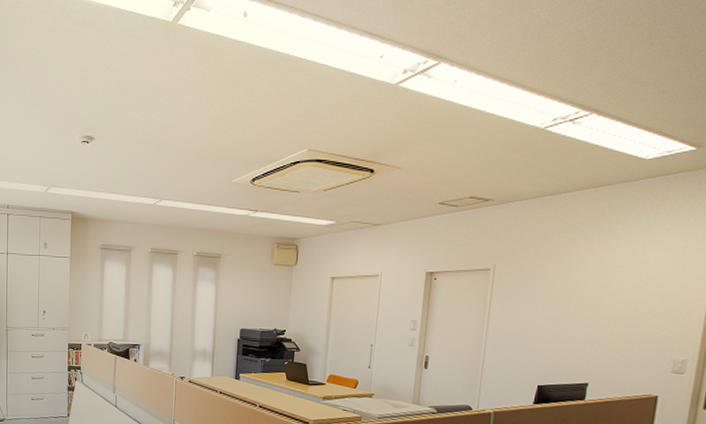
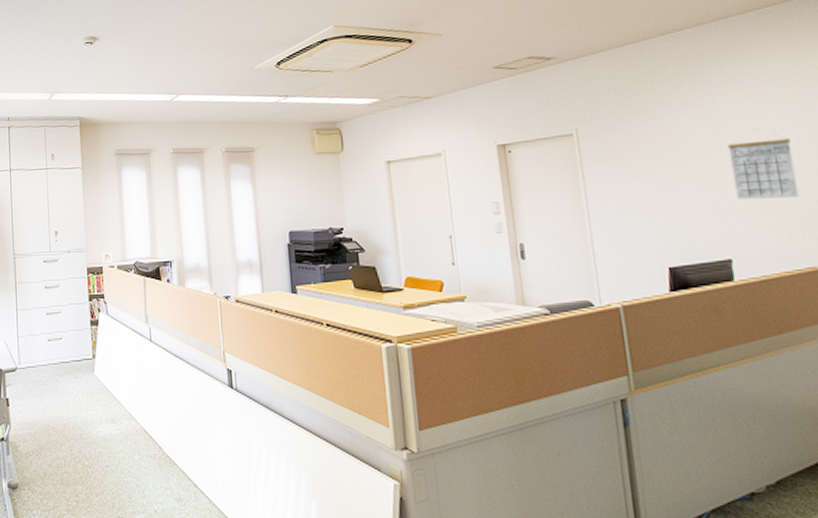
calendar: none [606,289,665,340] -> present [727,138,799,200]

